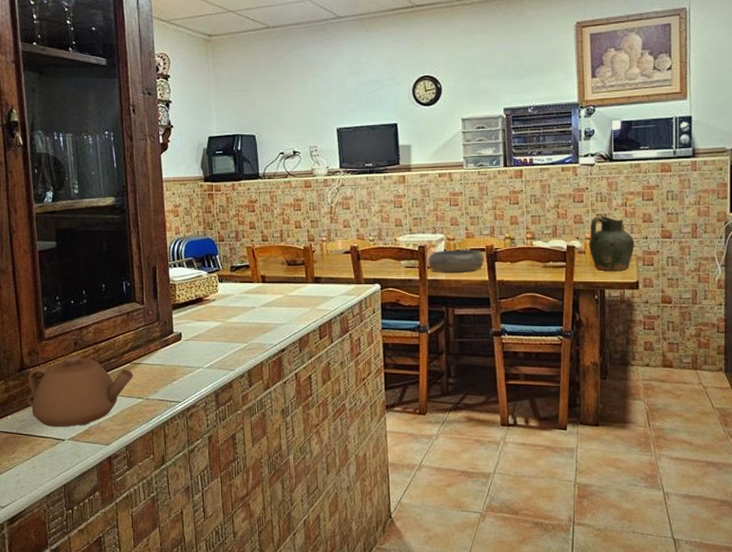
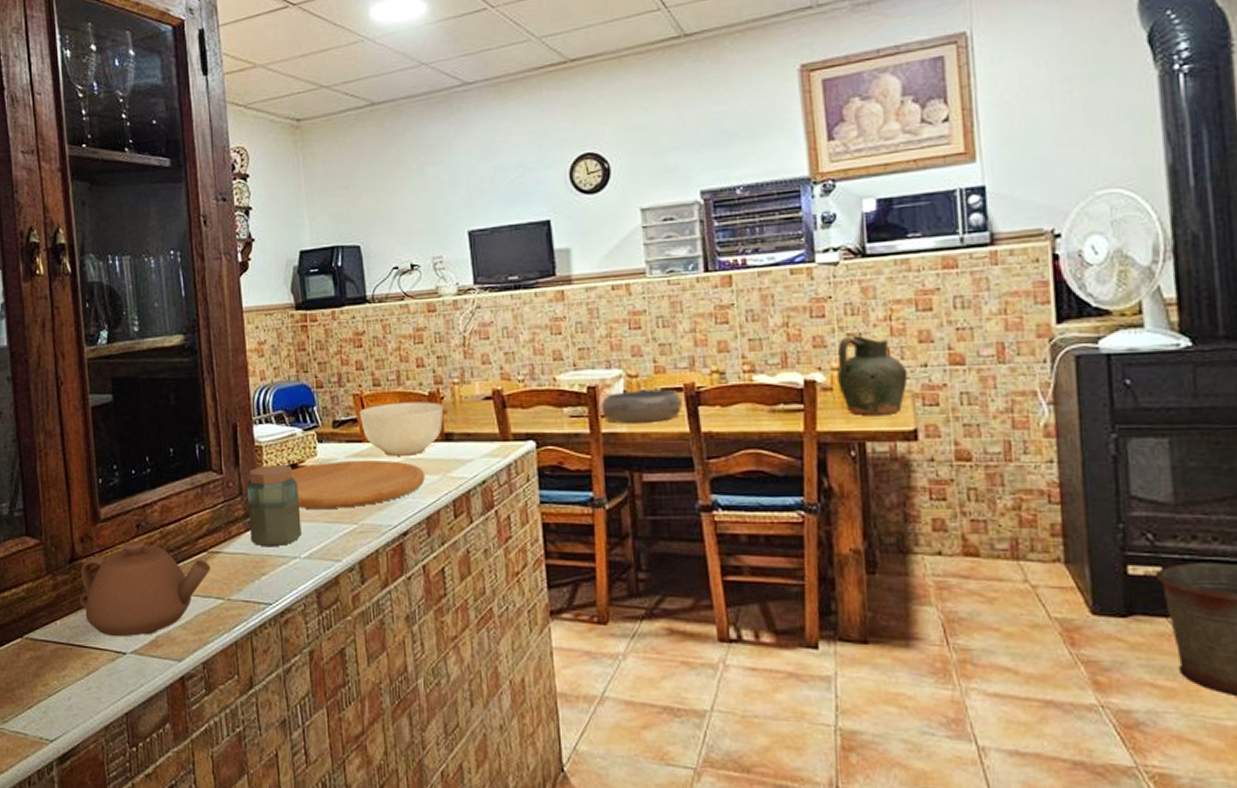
peanut butter: none [162,298,205,360] -> present [246,464,302,547]
cutting board: none [198,295,299,331] -> present [292,459,425,508]
bowl: none [251,254,314,293] -> present [359,401,444,456]

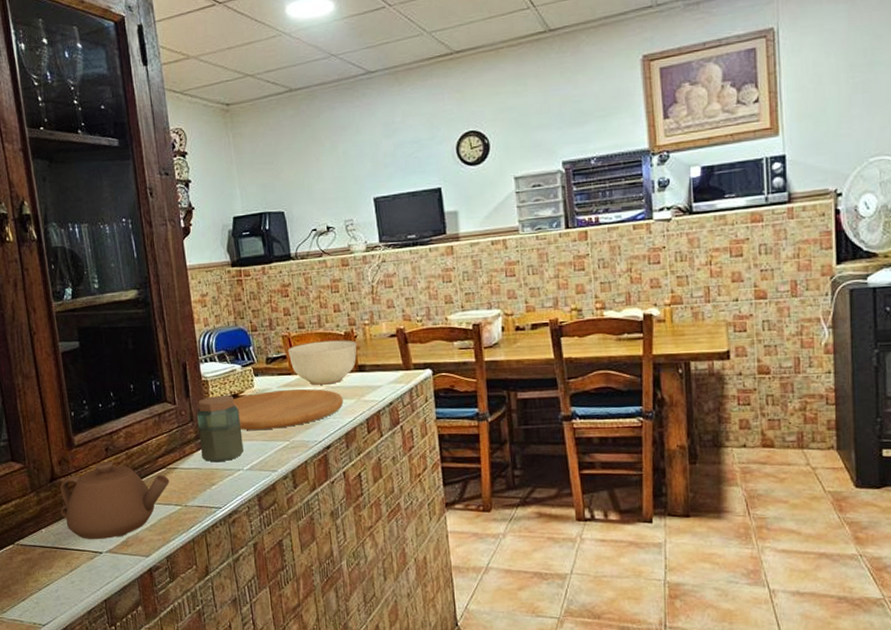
bowl: present [601,389,682,423] -> none [484,324,548,353]
ceramic jug: present [837,334,908,416] -> none [669,277,723,341]

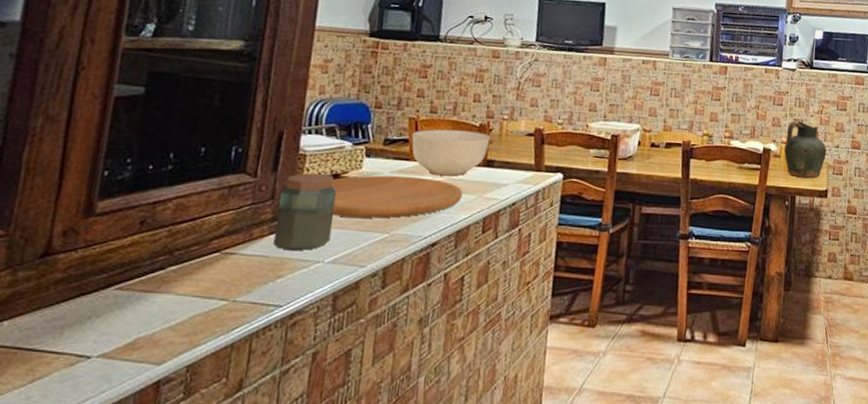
teapot: present [60,461,170,540] -> none [42,237,221,340]
ceramic jug: none [669,277,723,341] -> present [784,120,827,179]

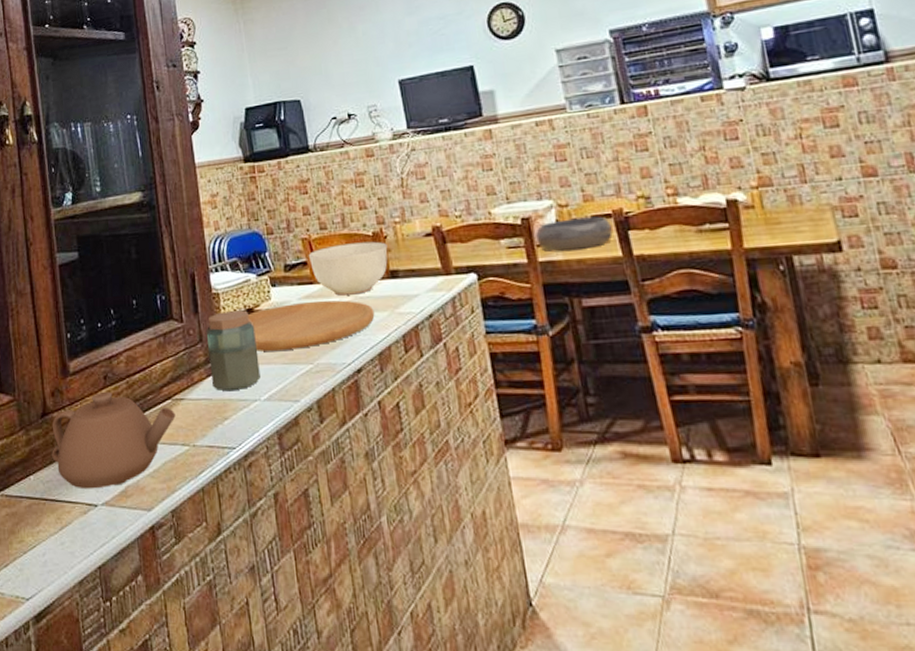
teapot: none [42,237,221,340] -> present [52,391,176,490]
bowl: none [619,141,679,168] -> present [535,216,613,252]
ceramic jug: present [784,120,827,179] -> none [754,153,826,231]

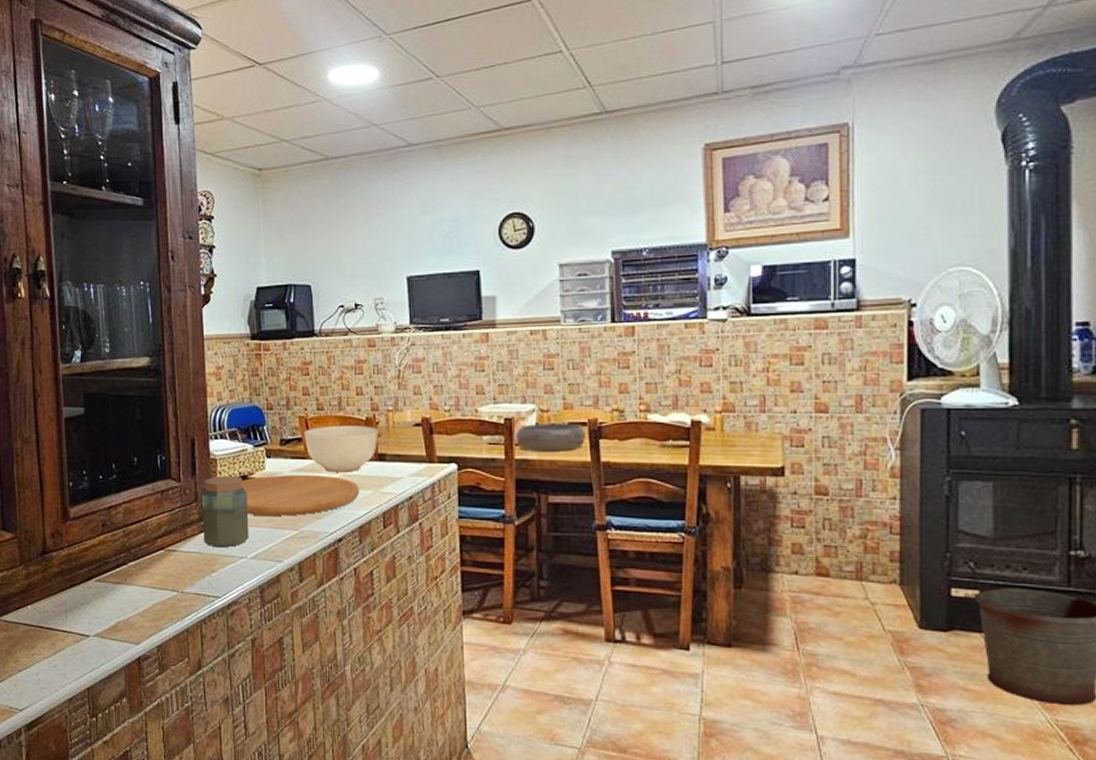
teapot: present [52,391,176,490] -> none [49,537,167,622]

